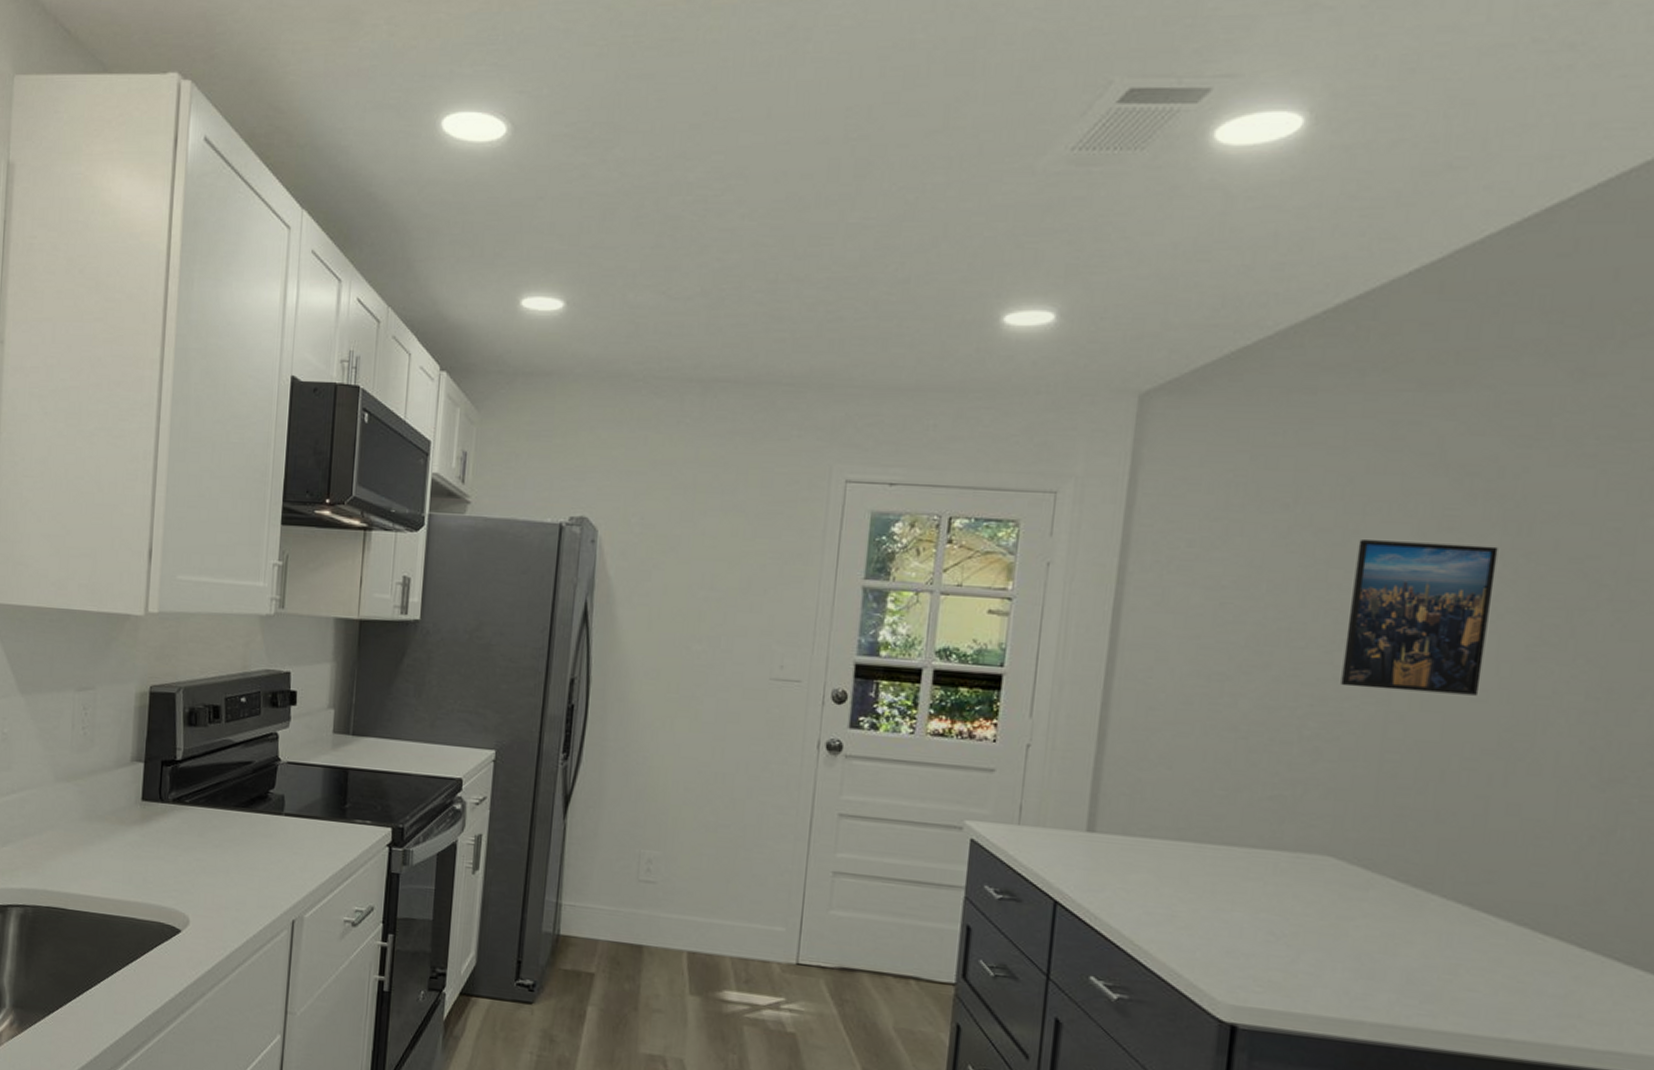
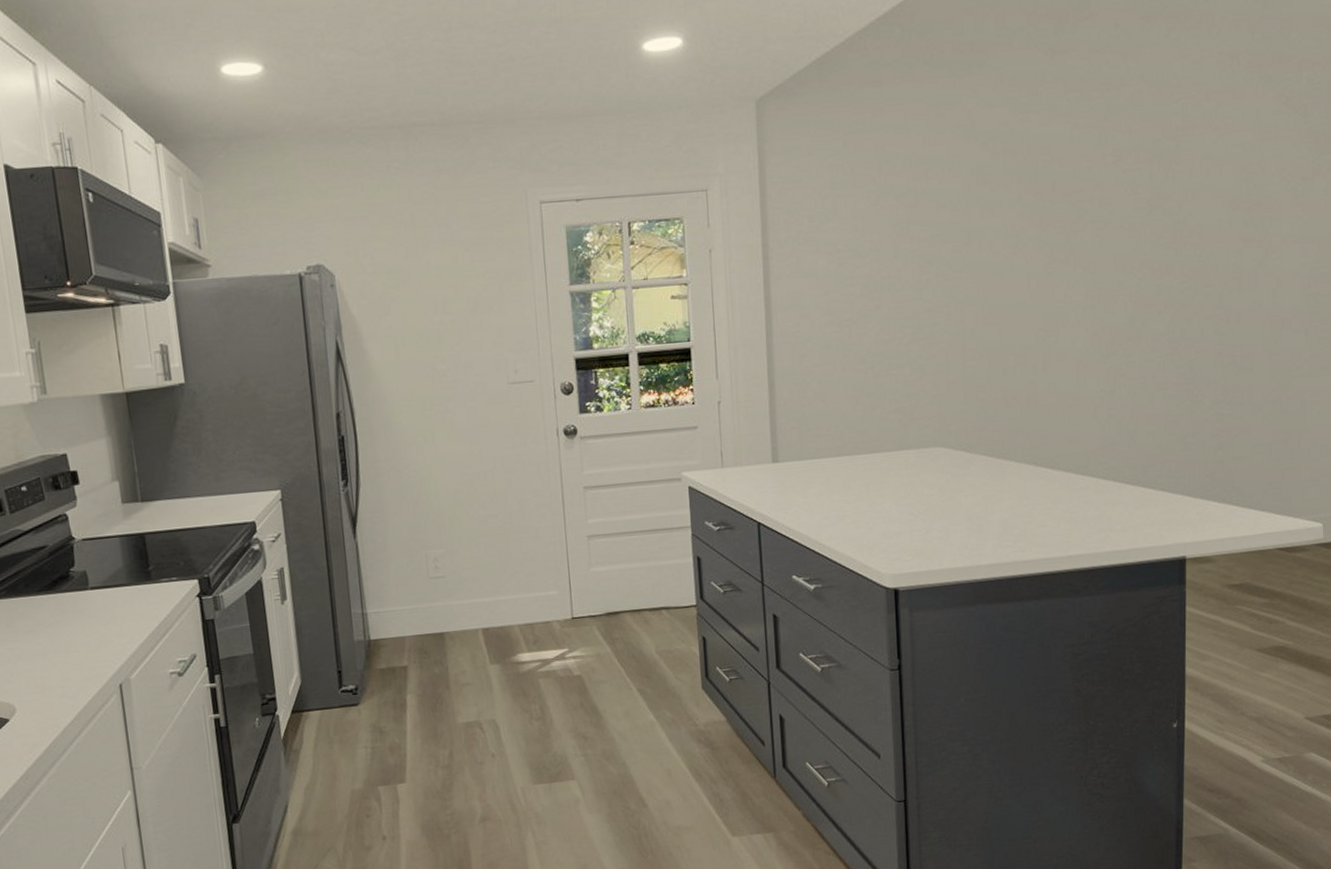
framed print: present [1341,540,1498,696] -> none [926,192,1020,315]

